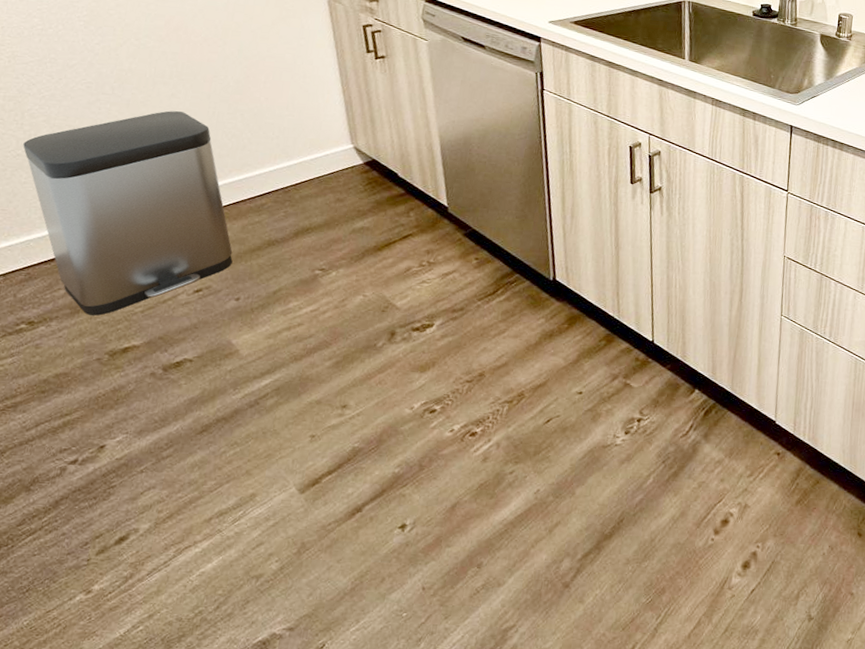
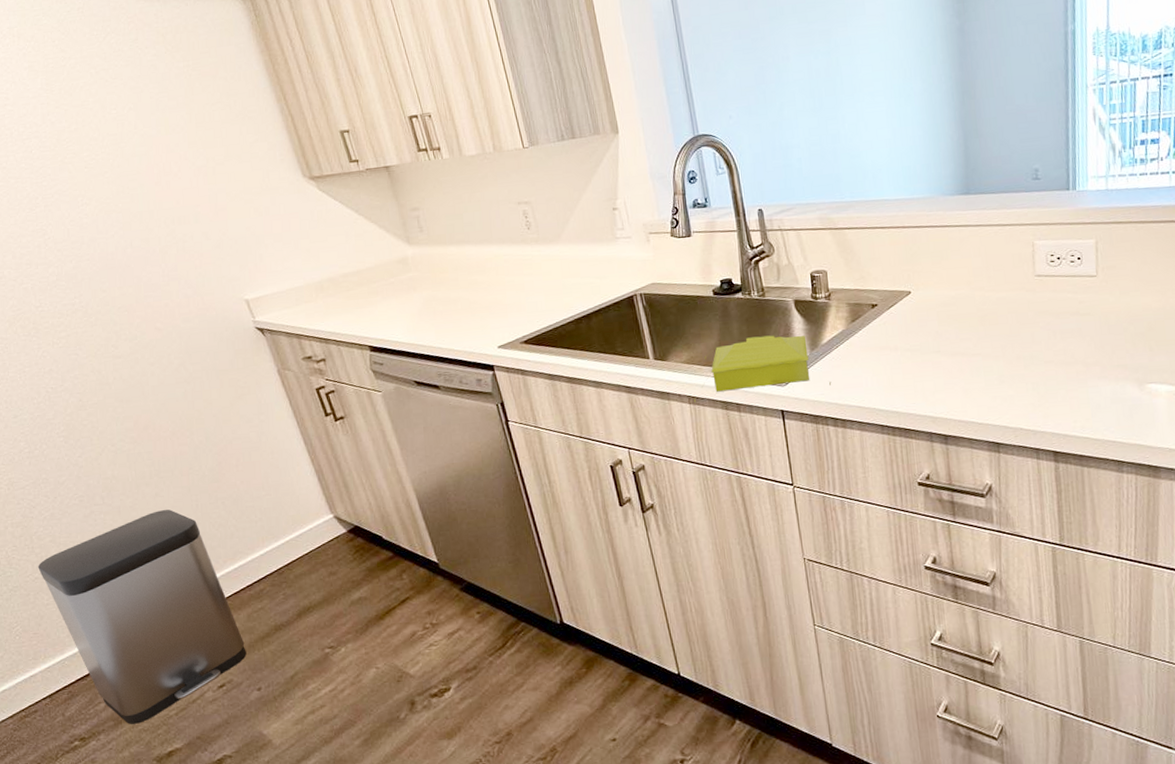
sponge: none [716,58,838,112] -> present [693,335,832,403]

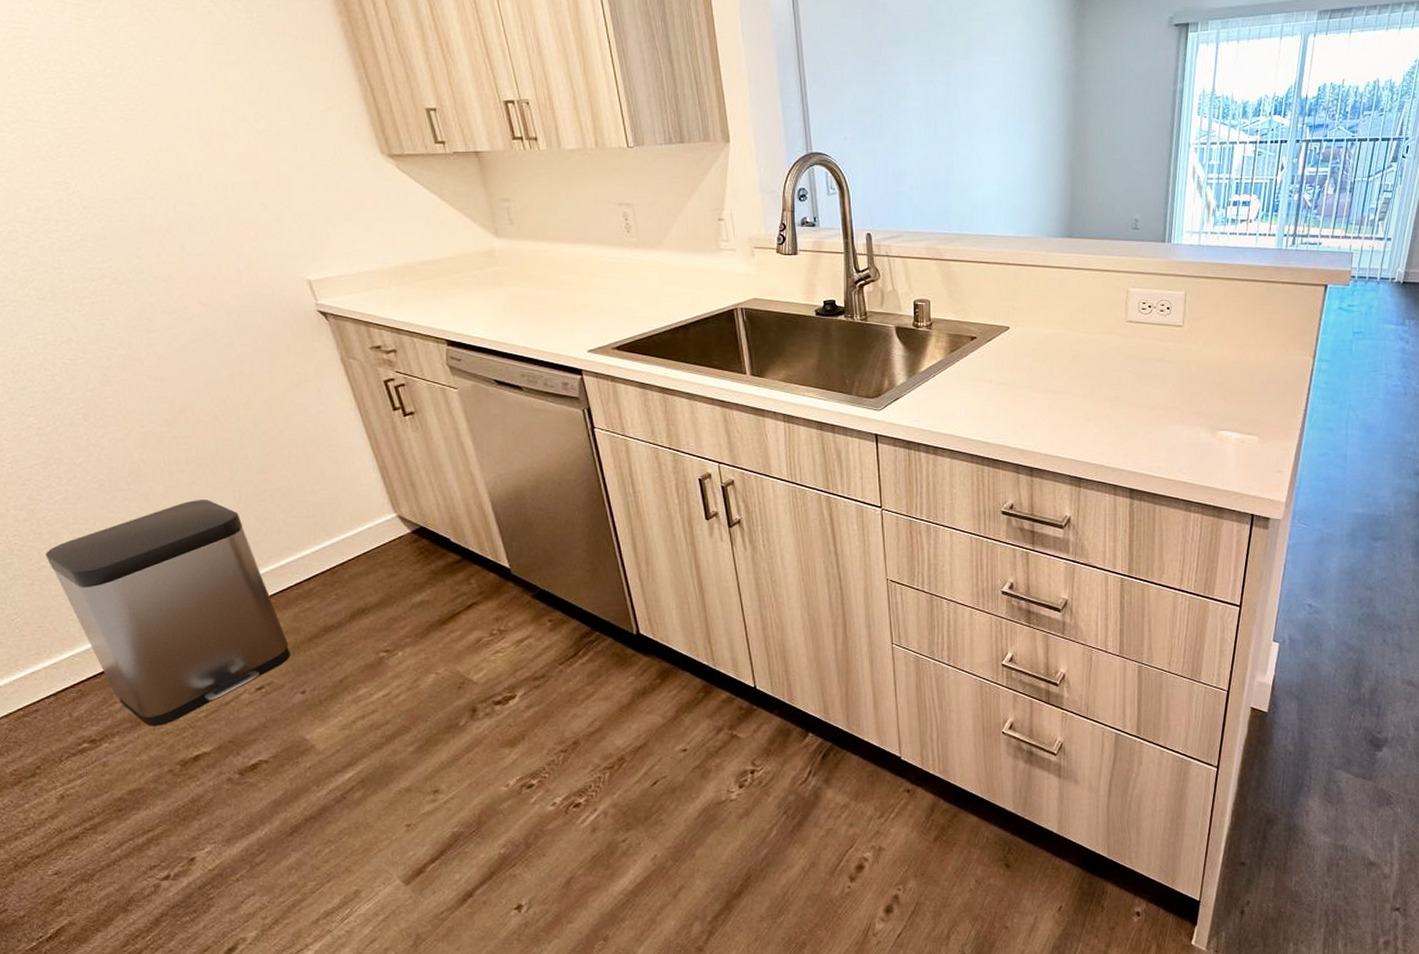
sponge: present [693,335,832,403] -> none [788,359,927,421]

